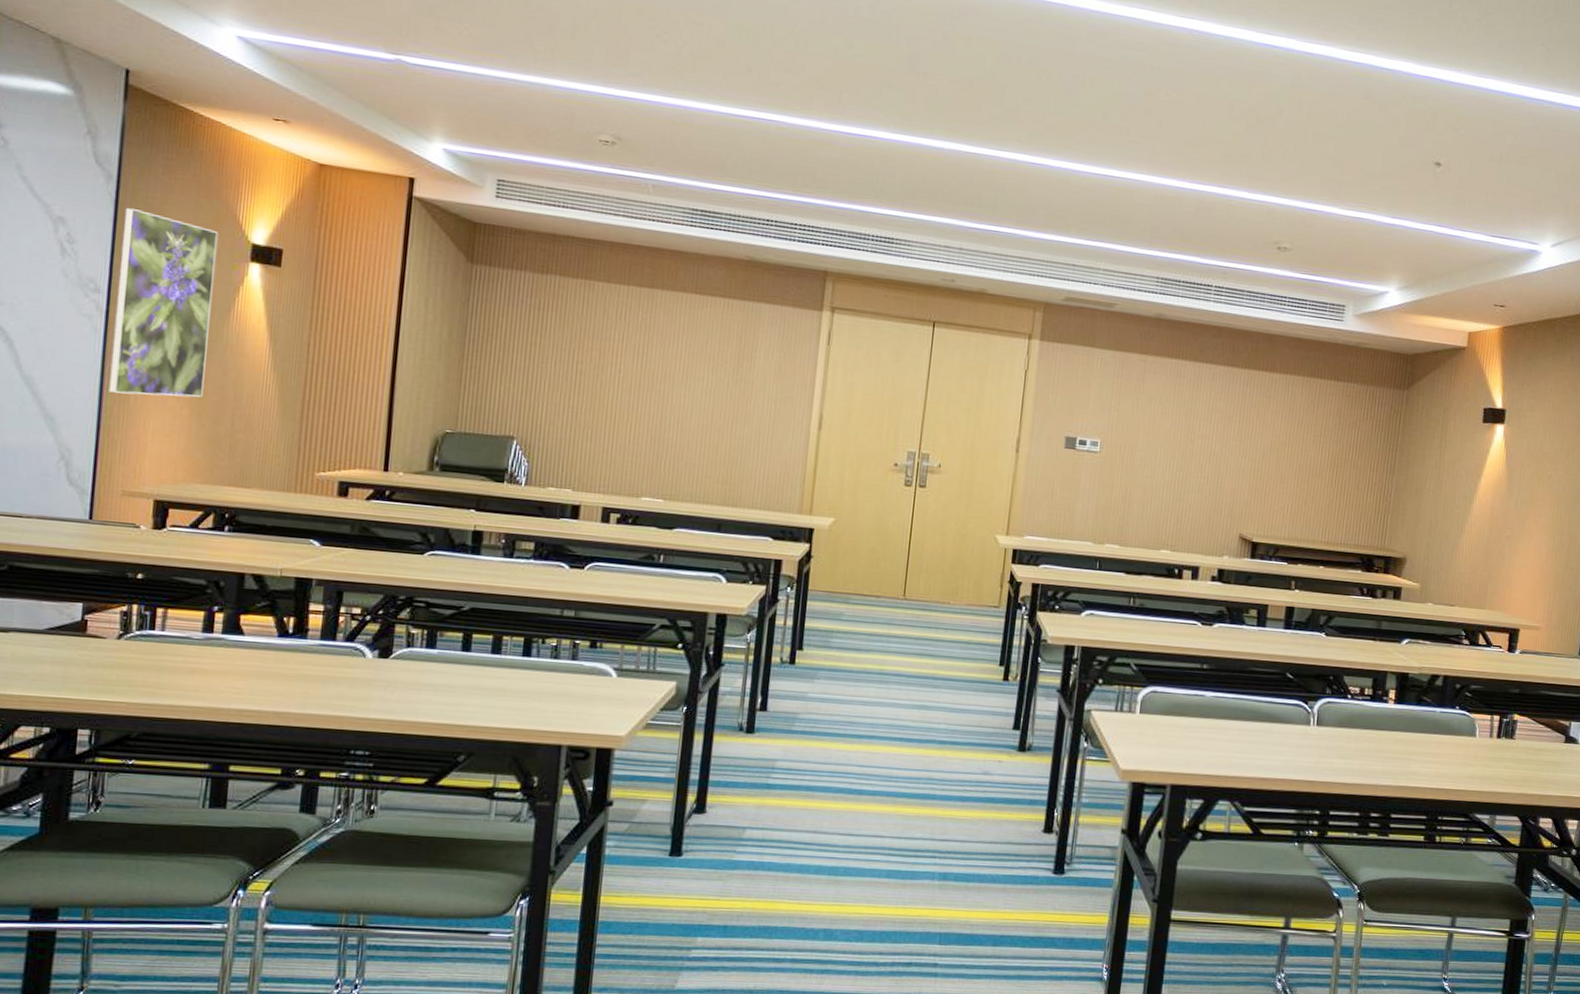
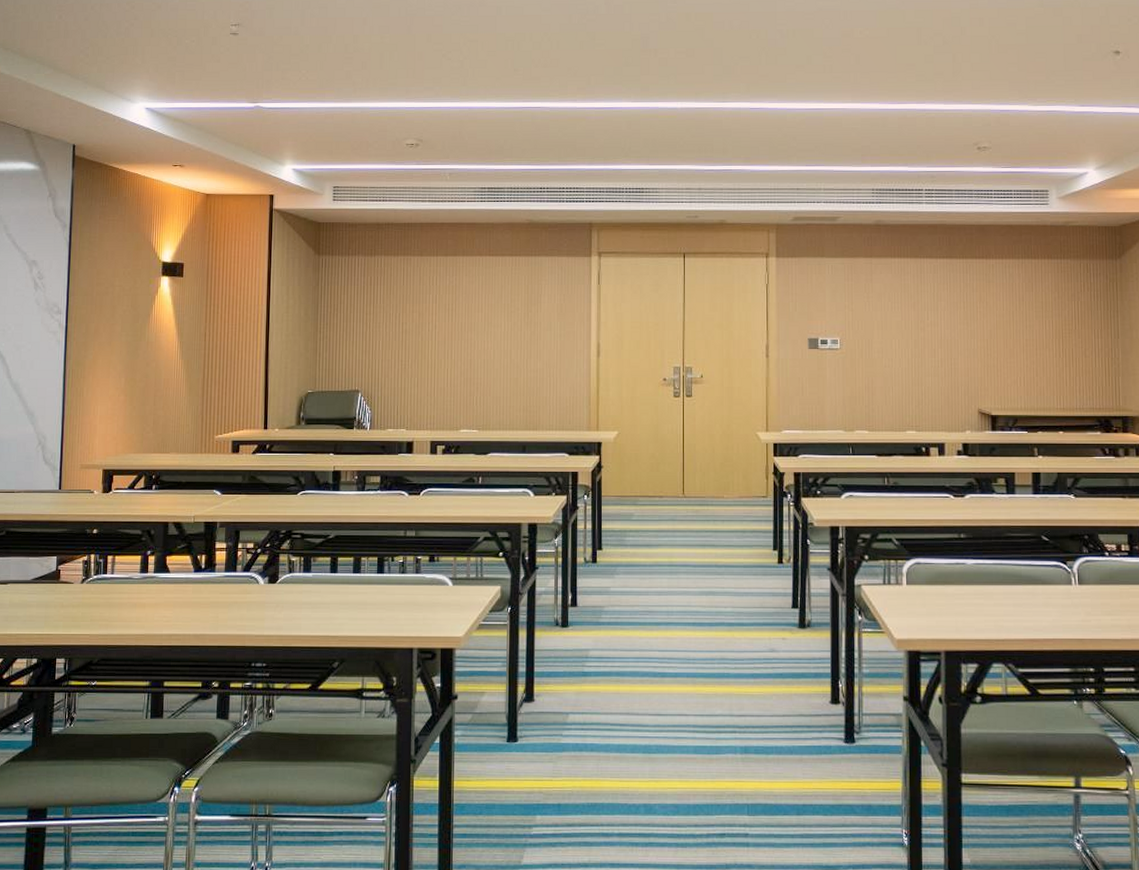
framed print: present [108,207,218,397] -> none [69,246,138,389]

